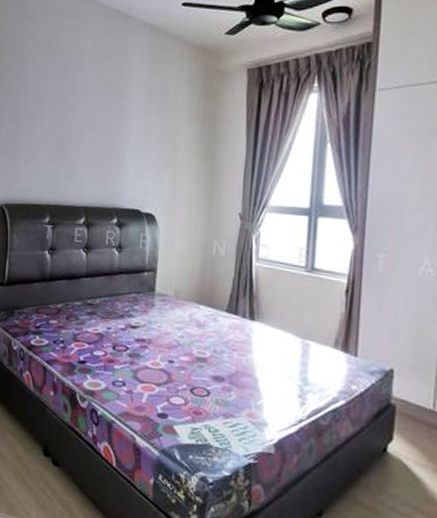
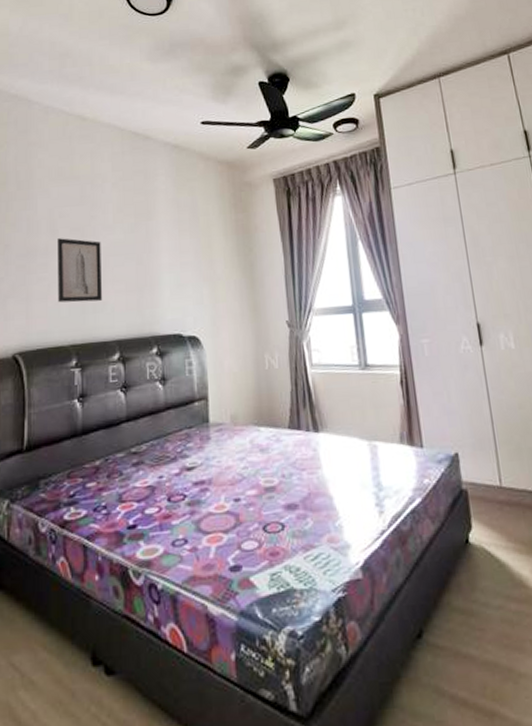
wall art: none [38,109,78,169] -> present [57,238,102,303]

